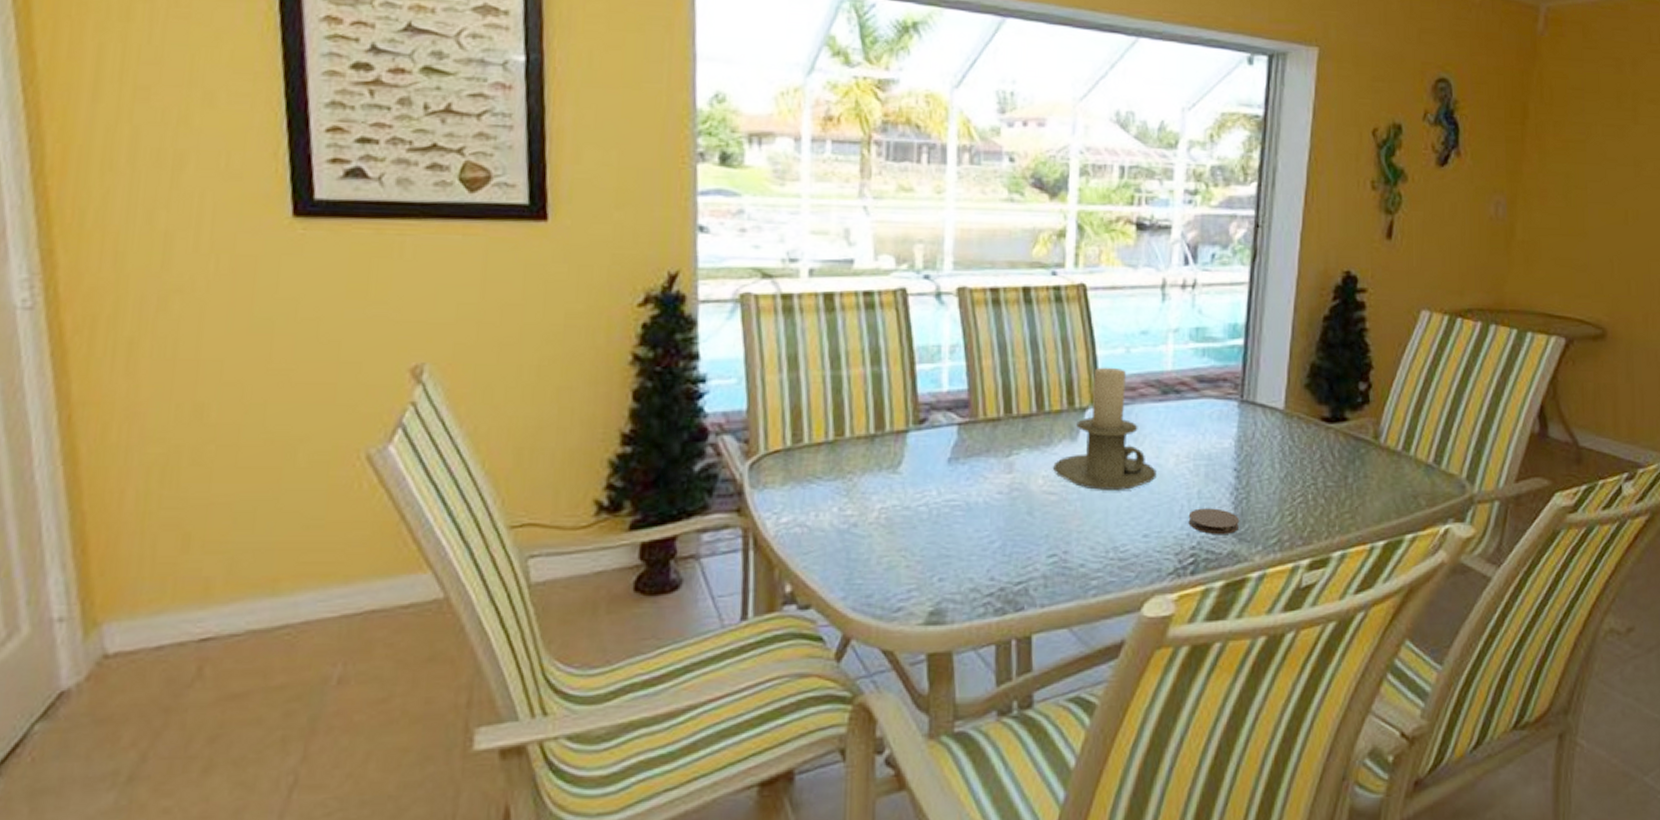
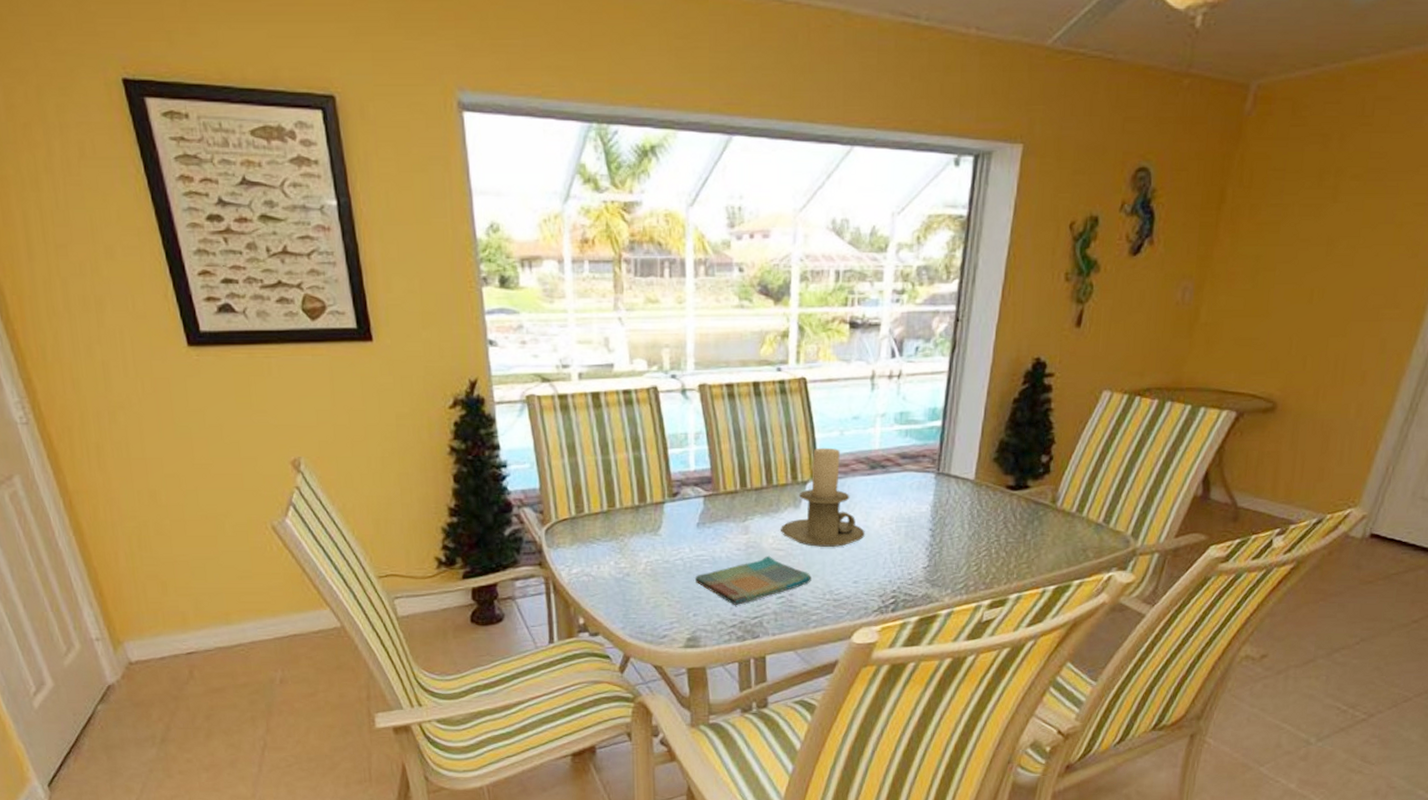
dish towel: none [942,501,1091,566] -> present [694,555,811,605]
coaster: present [1188,508,1240,535] -> none [890,560,933,582]

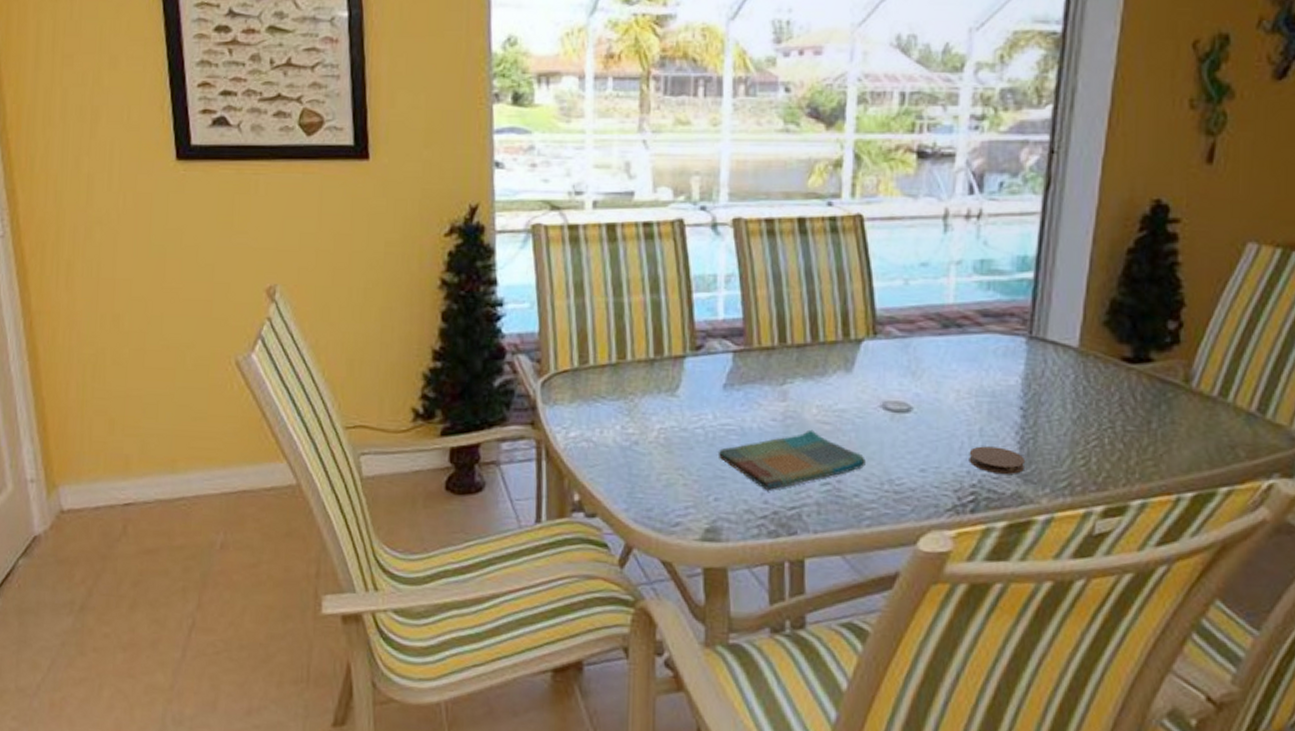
candle holder: present [781,447,865,547] -> none [827,299,935,424]
coaster: none [890,560,933,582] -> present [969,446,1026,475]

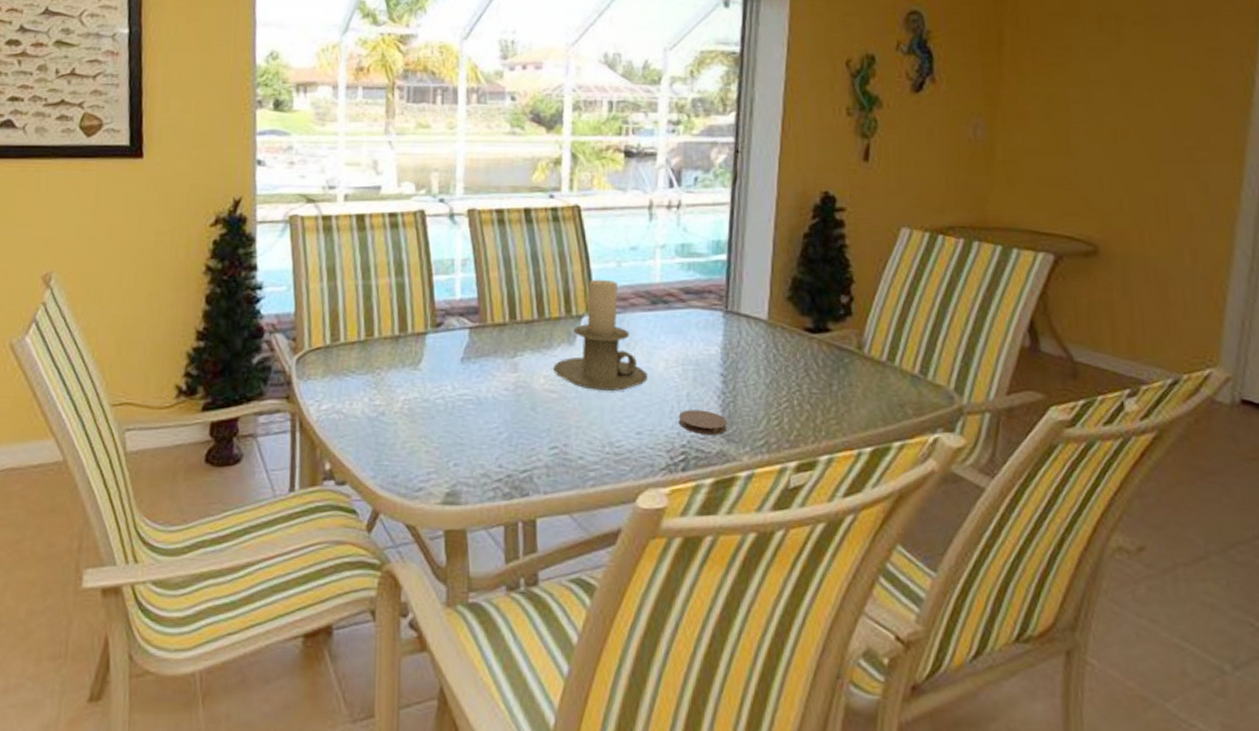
dish towel: present [717,429,866,490] -> none [456,398,588,455]
candle holder: none [827,299,935,424] -> present [553,279,648,391]

